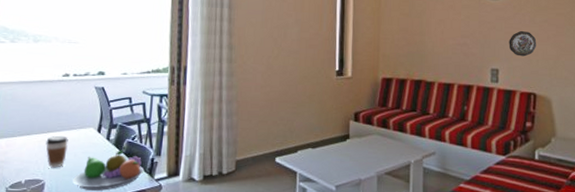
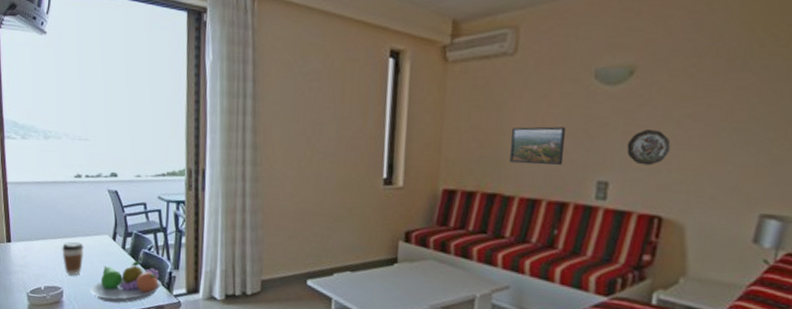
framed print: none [430,29,467,58] -> present [510,126,567,165]

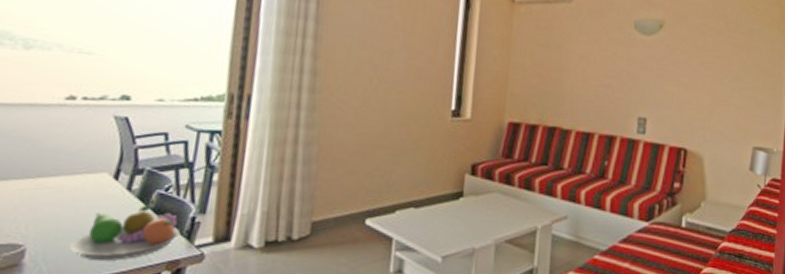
coffee cup: present [62,241,84,276] -> none [31,182,68,228]
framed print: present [510,126,567,165] -> none [567,66,614,102]
decorative plate: present [626,130,671,166] -> none [659,74,691,105]

